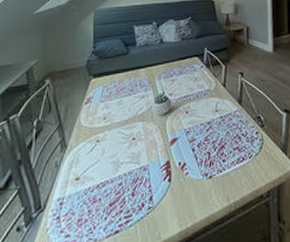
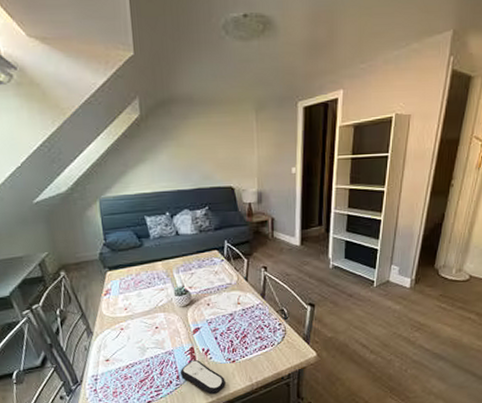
remote control: none [153,176,202,220] -> present [180,360,226,395]

